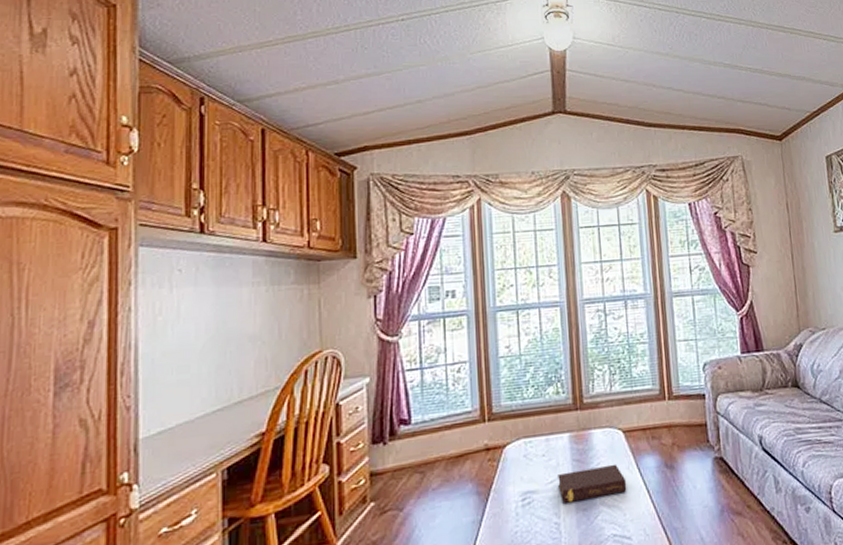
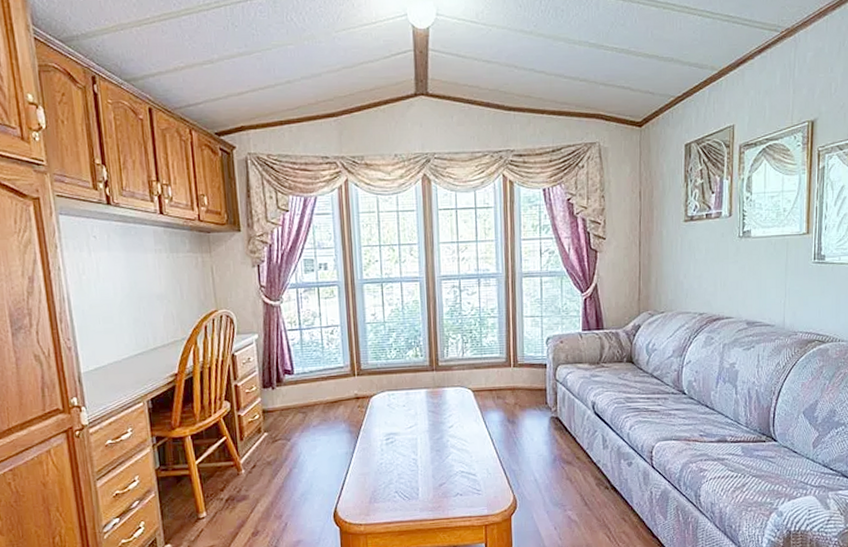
book: present [558,463,627,504] -> none [416,416,474,444]

